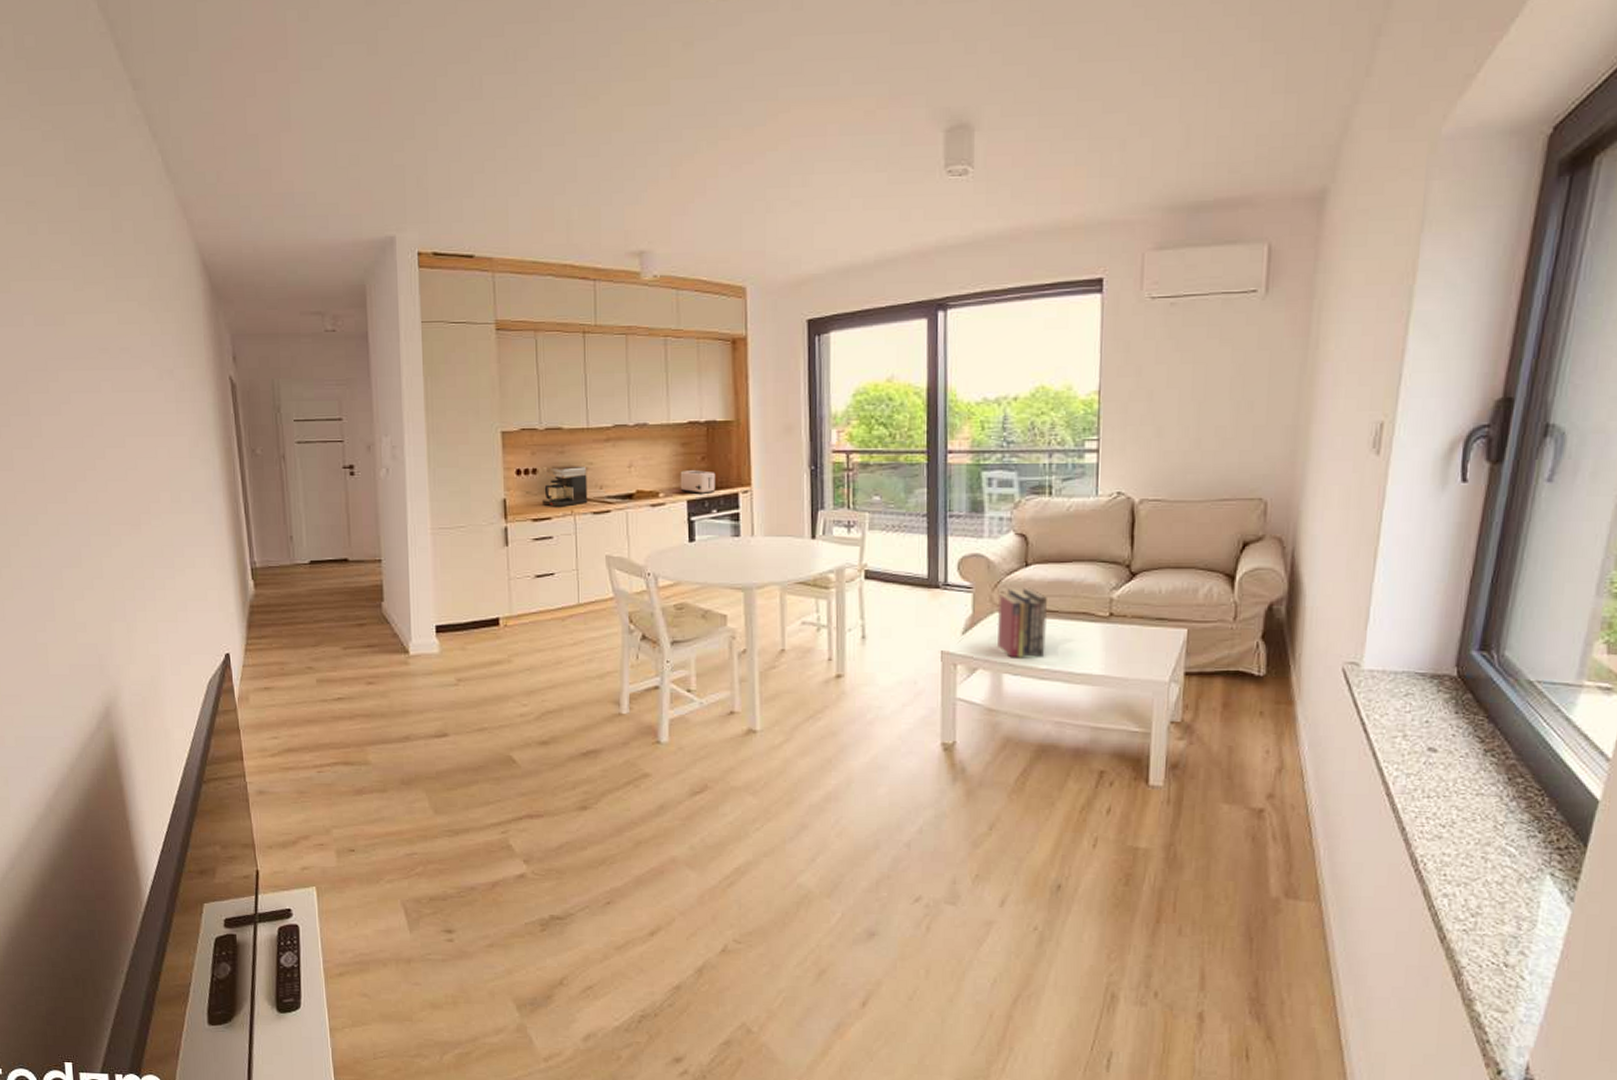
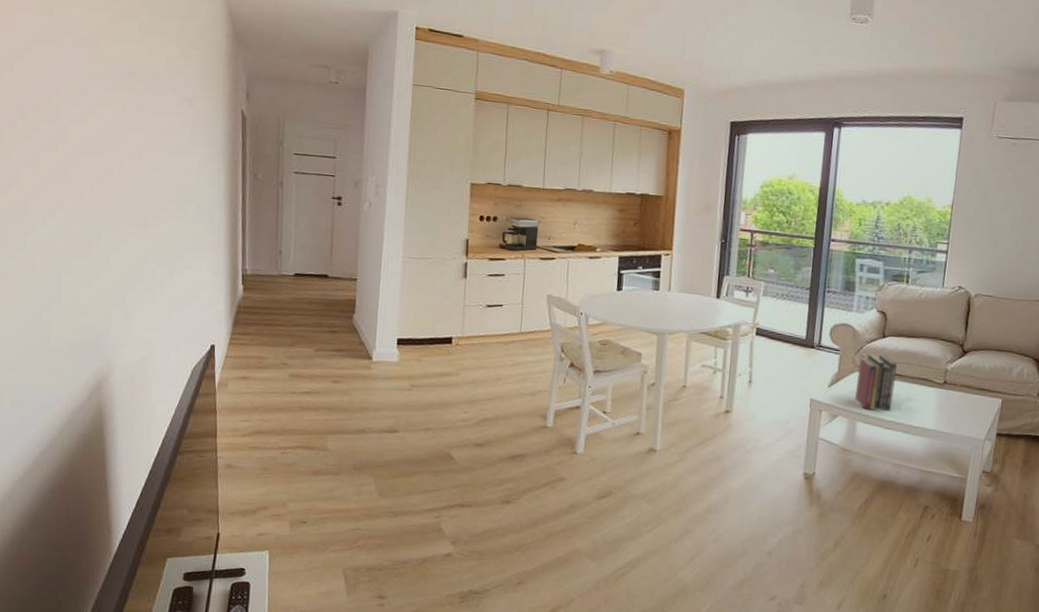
toaster: present [680,469,716,495] -> none [614,231,644,254]

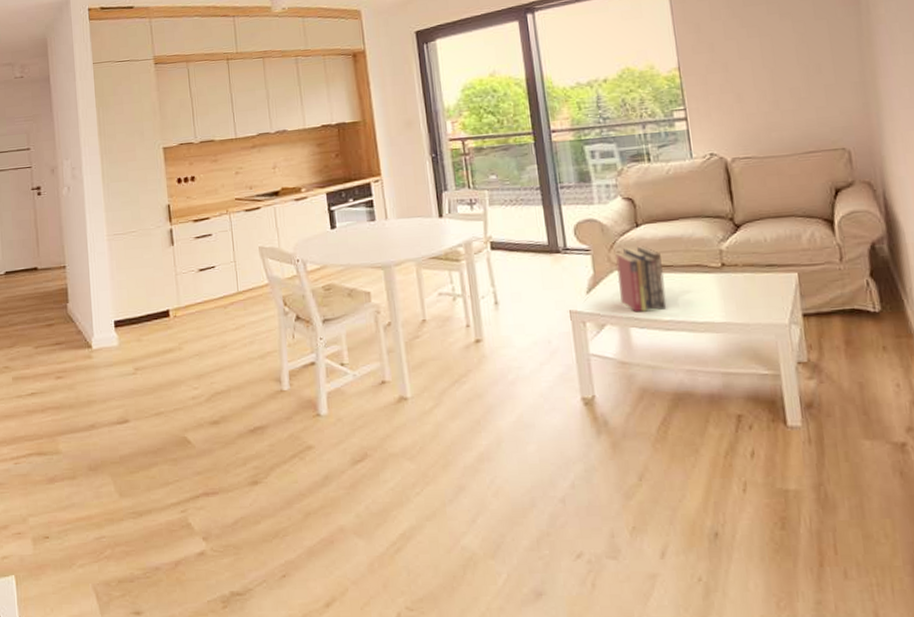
coffee maker: present [498,216,539,252] -> none [200,170,240,208]

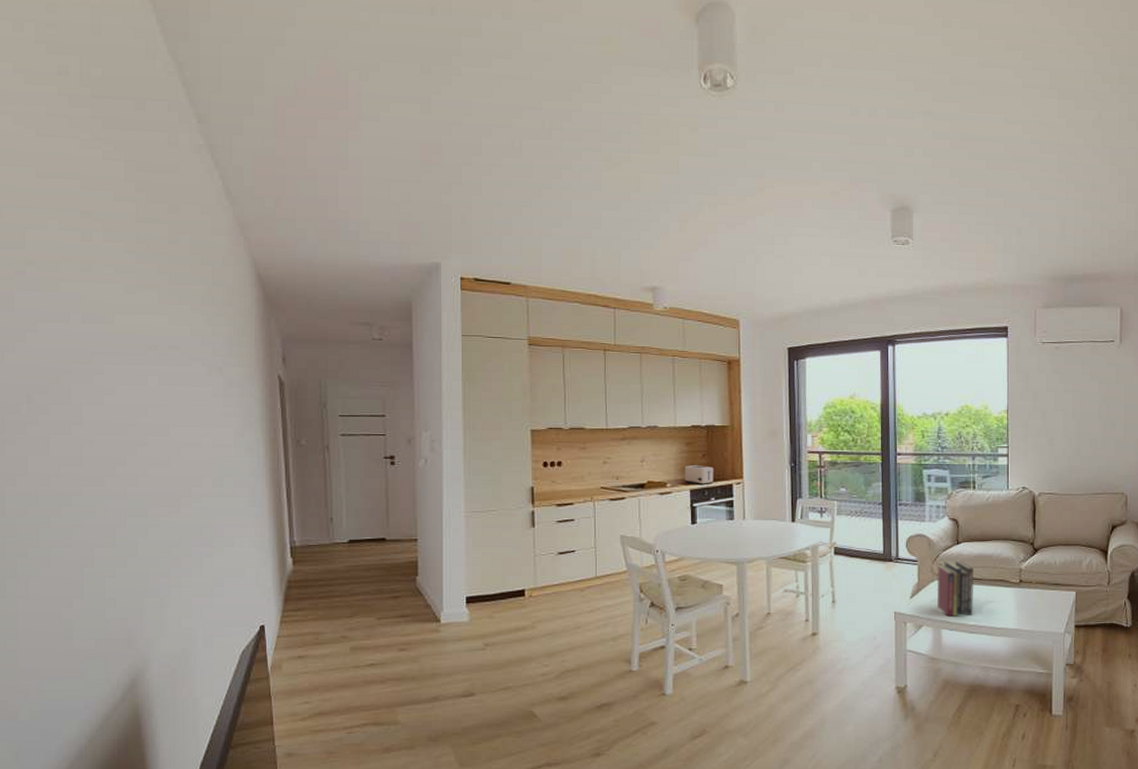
toaster: none [318,165,350,187] -> present [684,464,714,486]

